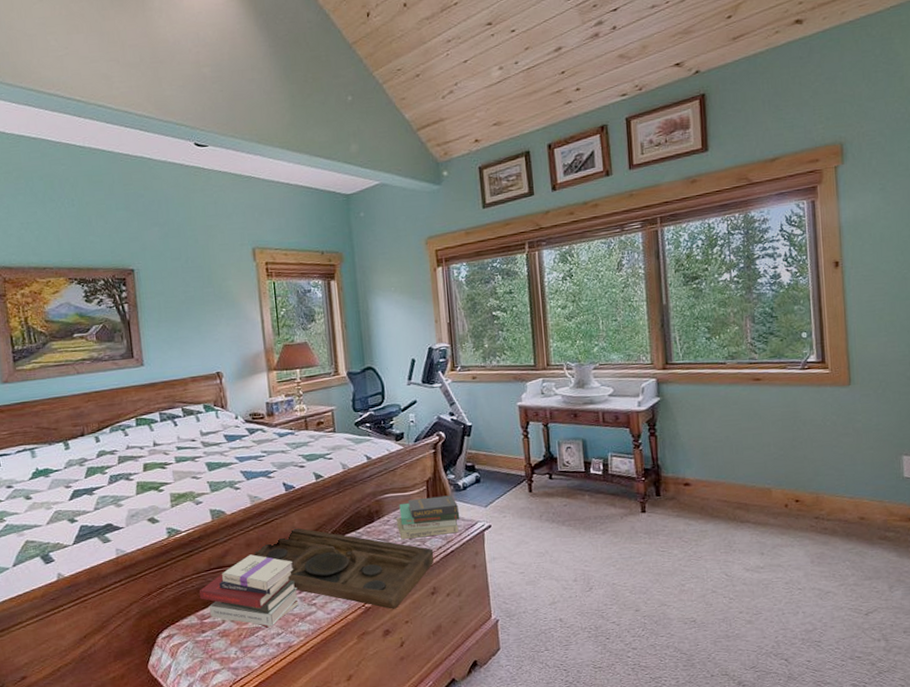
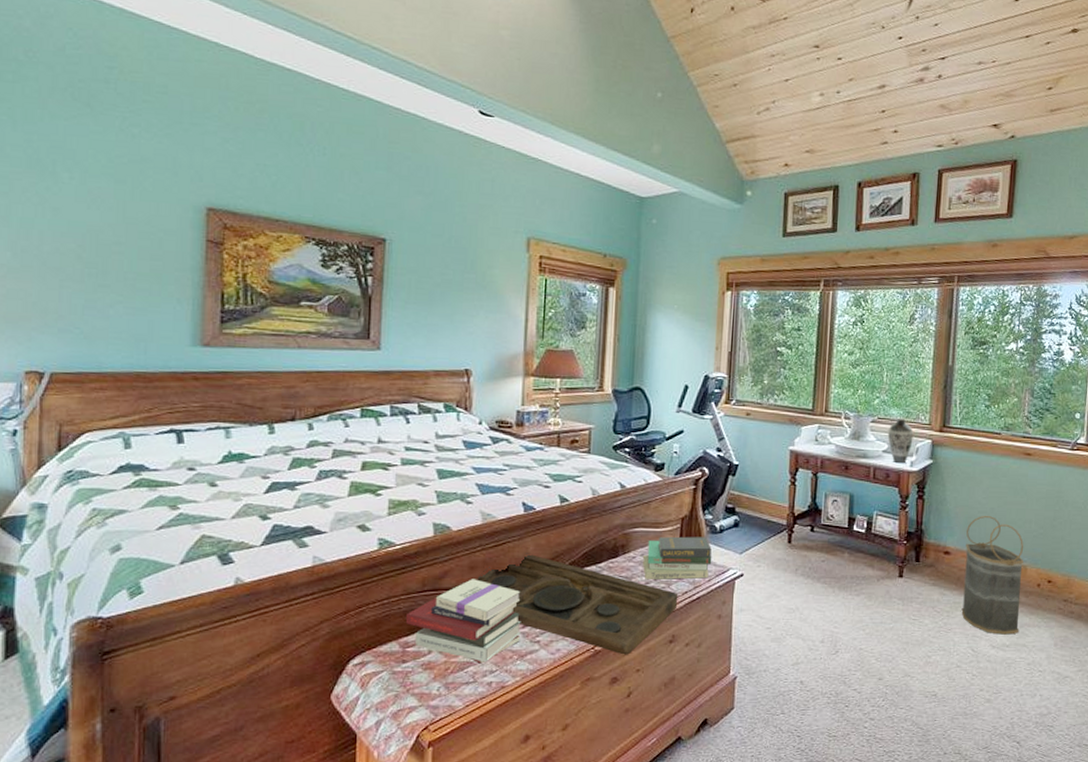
decorative vase: none [611,362,638,405] -> present [887,419,914,464]
basket: none [704,444,772,558] -> present [961,516,1024,635]

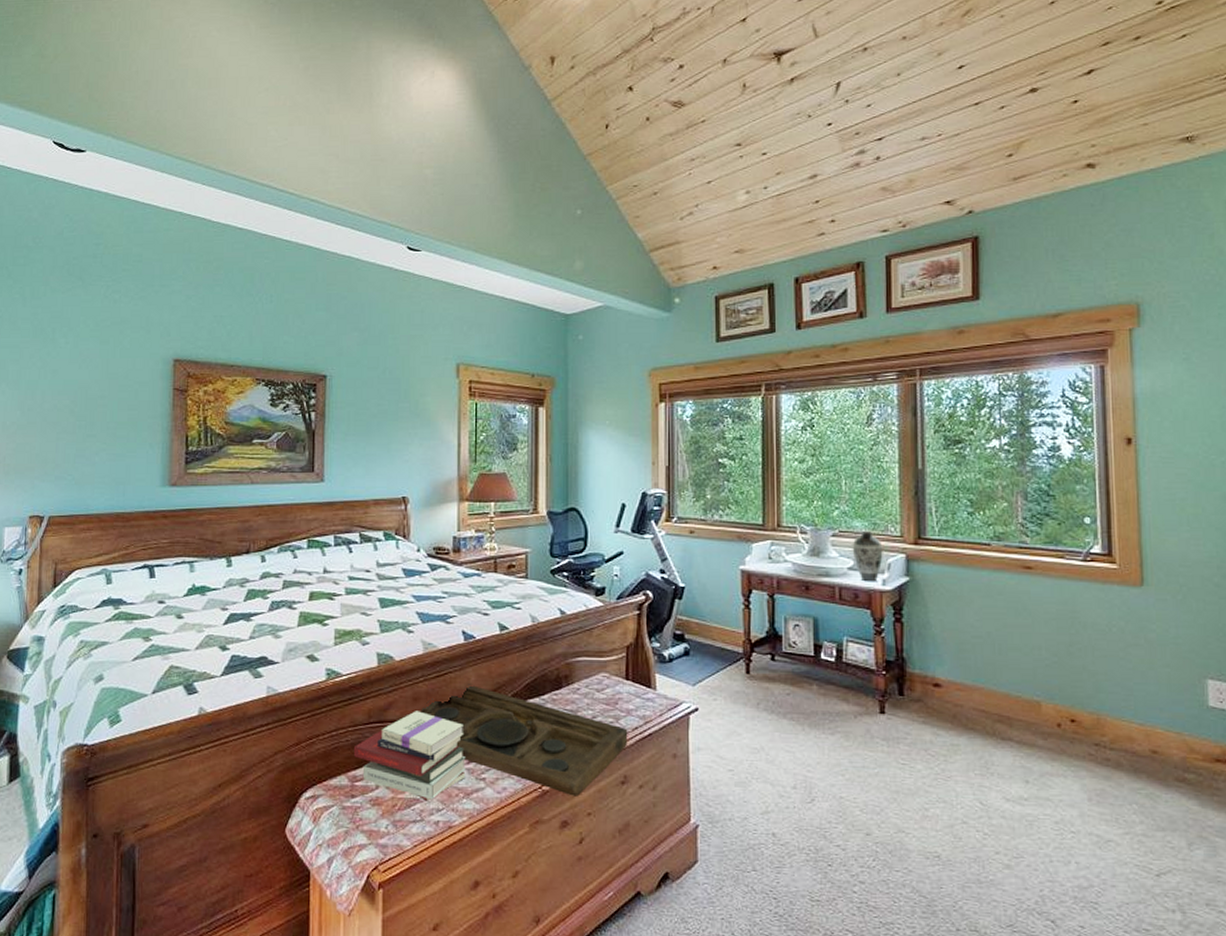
books: present [642,536,712,580] -> none [587,666,663,714]
basket: present [961,516,1024,635] -> none [959,641,1040,785]

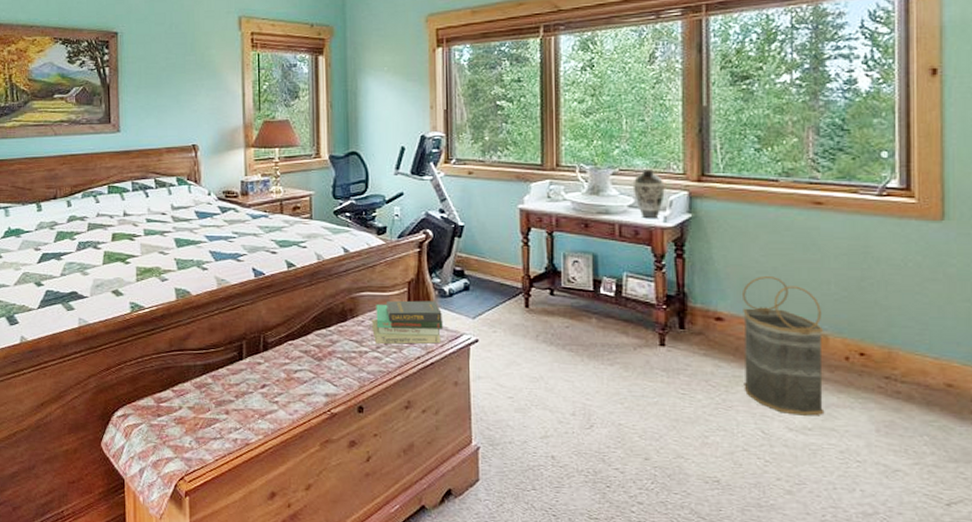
books: present [354,711,466,801] -> none [158,340,260,421]
decorative tray: present [386,684,628,797] -> none [186,316,411,419]
books: none [587,666,663,714] -> present [371,300,444,345]
basket: none [959,641,1040,785] -> present [743,276,825,416]

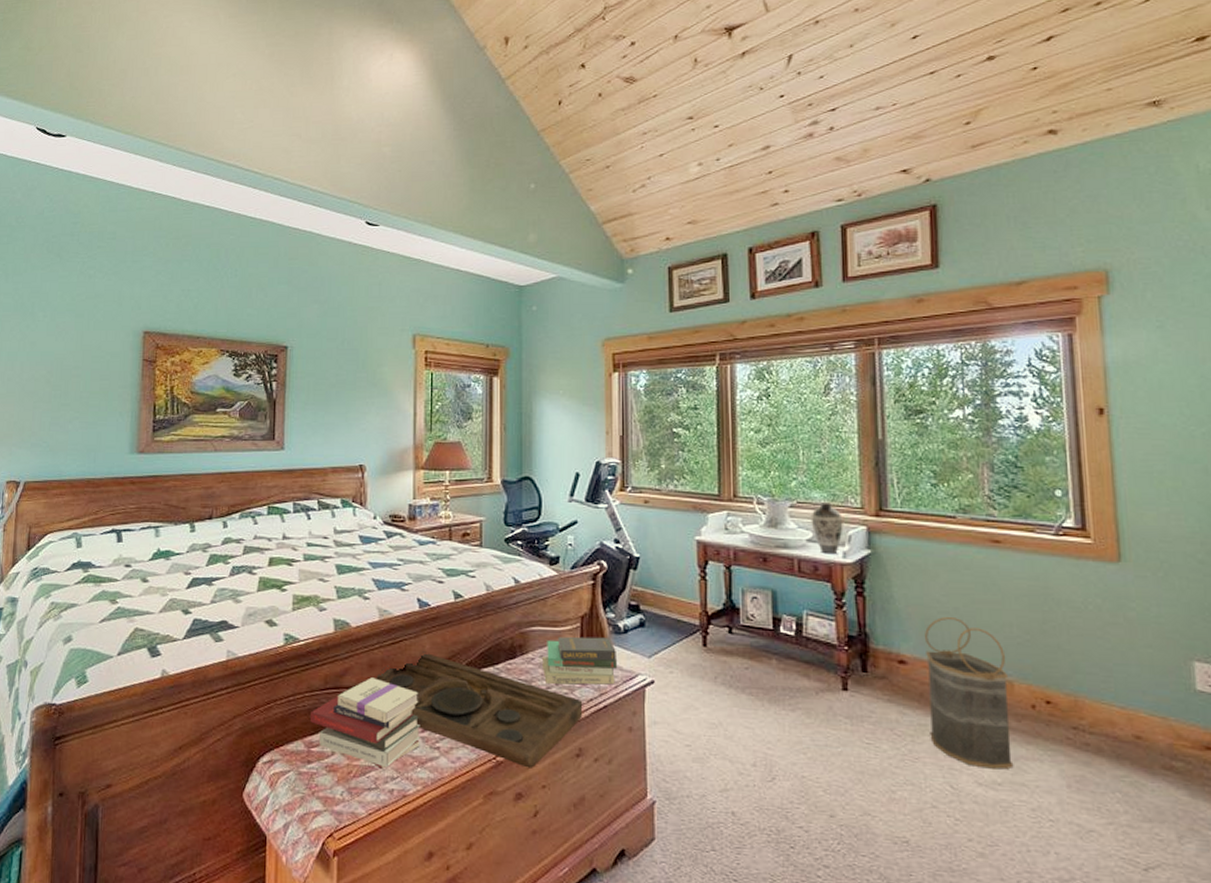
books: none [158,340,260,421] -> present [311,677,420,769]
decorative tray: none [186,316,411,419] -> present [342,651,583,768]

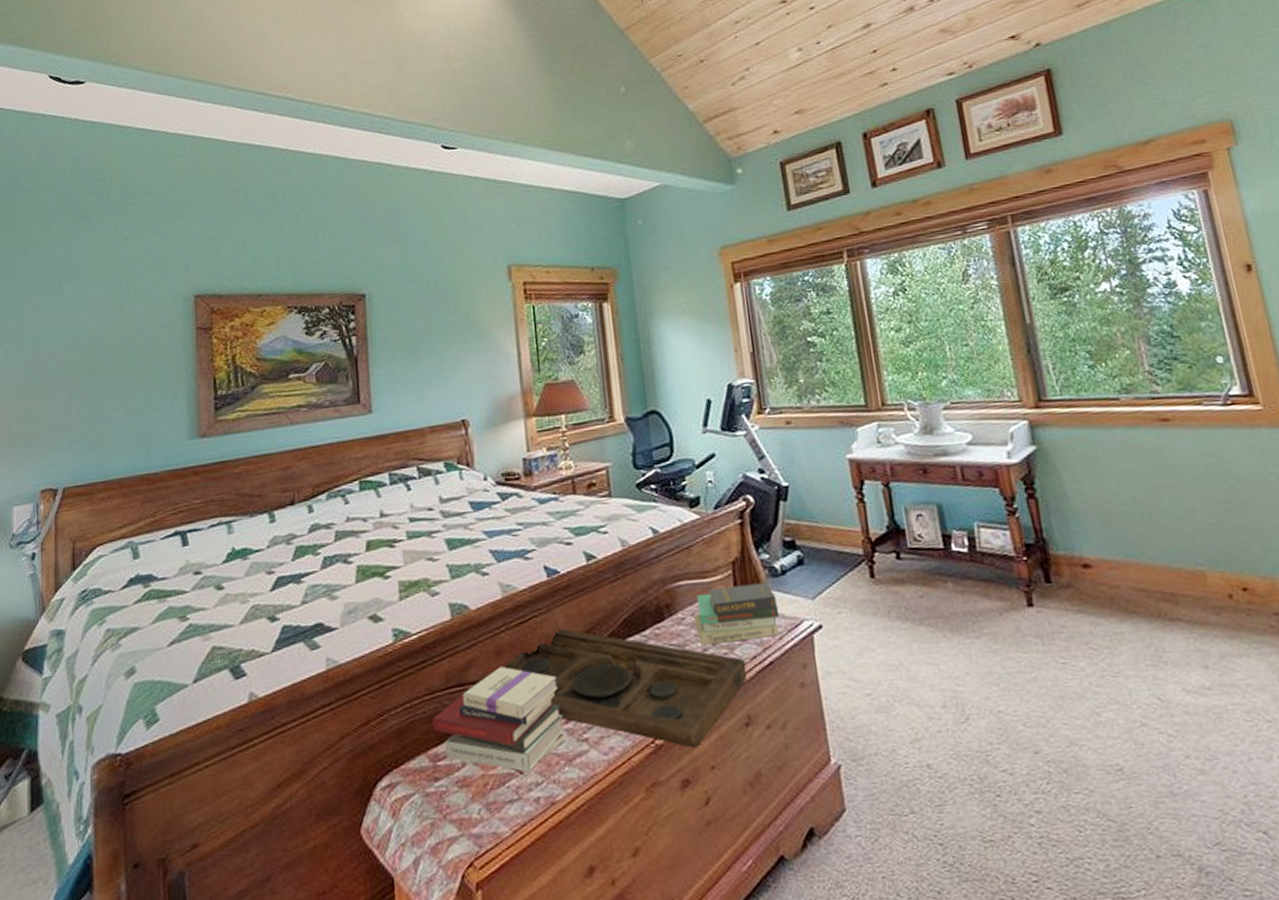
decorative vase: present [810,502,843,555] -> none [967,399,1004,457]
basket: present [925,617,1014,769] -> none [1105,509,1221,673]

